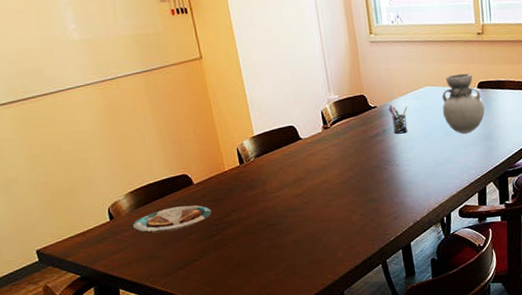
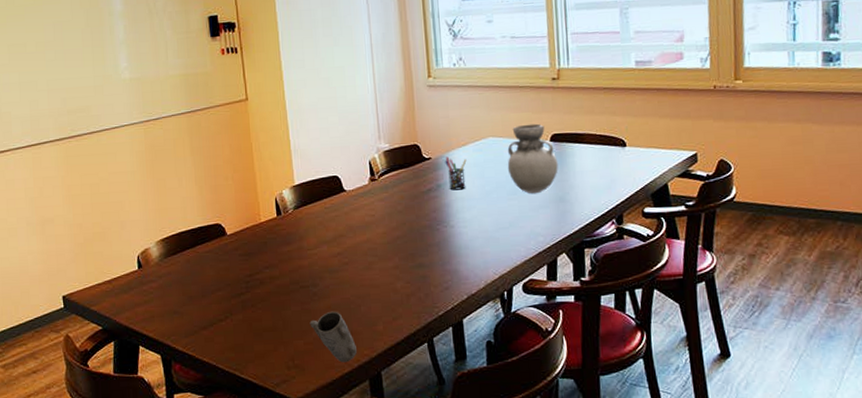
plate: present [133,205,212,233] -> none [161,258,243,286]
mug: none [277,244,321,287] -> present [309,311,357,363]

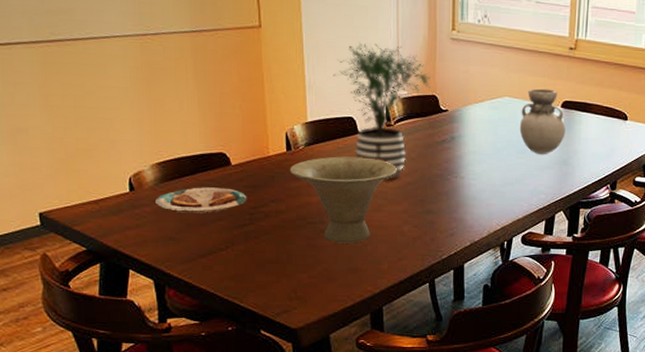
plate: none [161,258,243,286] -> present [155,187,247,213]
bowl: none [280,215,385,306] -> present [289,156,397,243]
mug: present [309,311,357,363] -> none [314,248,360,297]
potted plant: none [316,99,413,238] -> present [333,43,433,181]
pen holder: present [445,156,467,191] -> none [461,110,482,144]

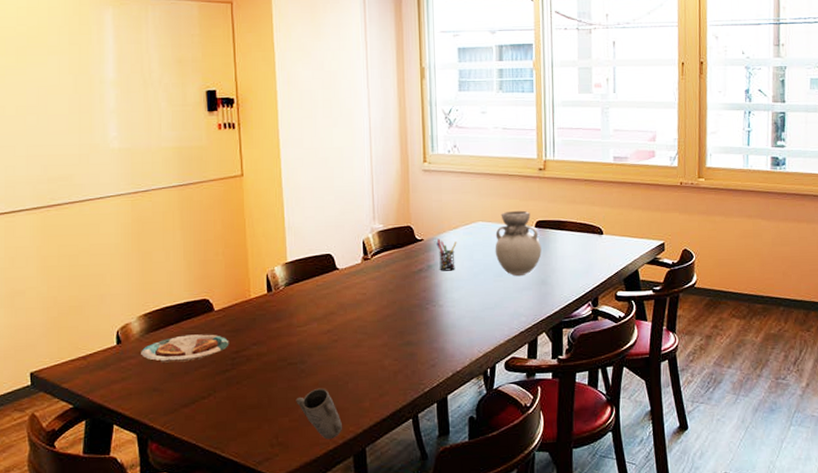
bowl: present [289,156,397,243] -> none [270,293,375,383]
mug: none [314,248,360,297] -> present [296,388,342,440]
potted plant: present [333,43,433,181] -> none [311,181,407,315]
pen holder: none [461,110,482,144] -> present [436,238,457,271]

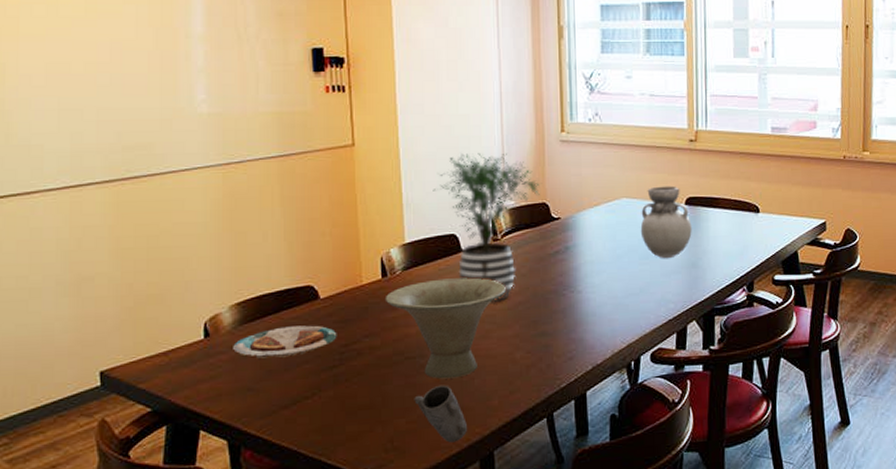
bowl: none [270,293,375,383] -> present [385,277,506,379]
potted plant: none [311,181,407,315] -> present [433,152,542,303]
pen holder: present [436,238,457,271] -> none [575,217,598,253]

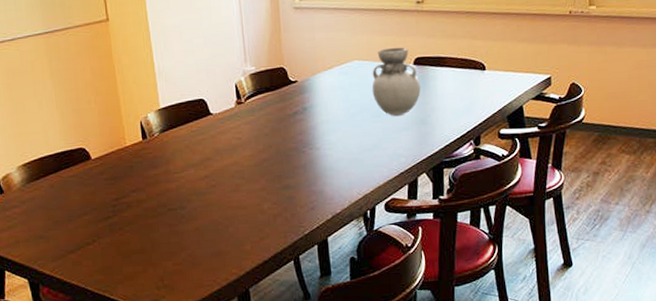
plate: present [233,325,337,359] -> none [24,182,109,211]
bowl: present [385,277,506,379] -> none [146,138,252,228]
mug: present [414,385,467,443] -> none [178,232,225,282]
potted plant: present [433,152,542,303] -> none [181,21,279,160]

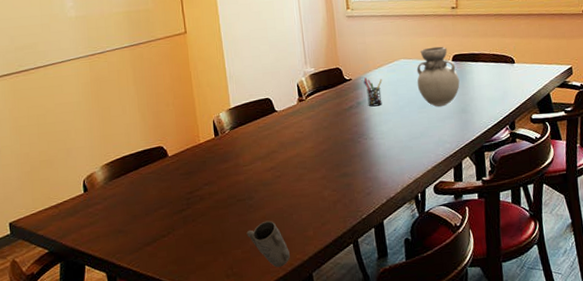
mug: none [178,232,225,282] -> present [246,220,290,268]
pen holder: none [311,79,332,113] -> present [363,77,383,107]

